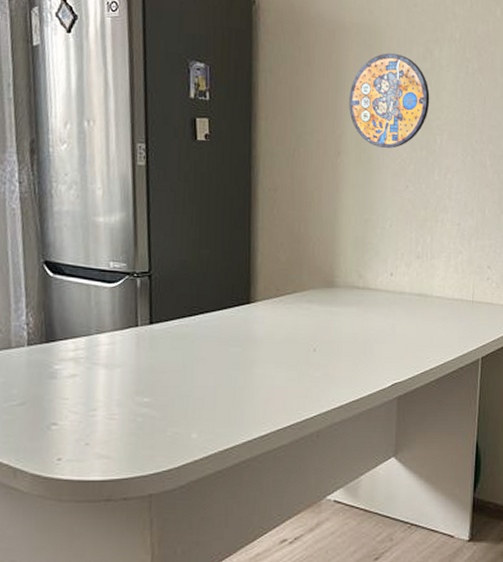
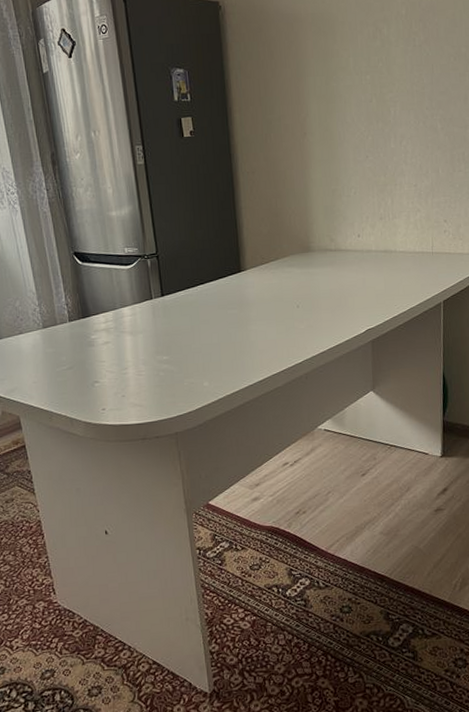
manhole cover: present [349,53,430,148] -> none [309,37,382,124]

